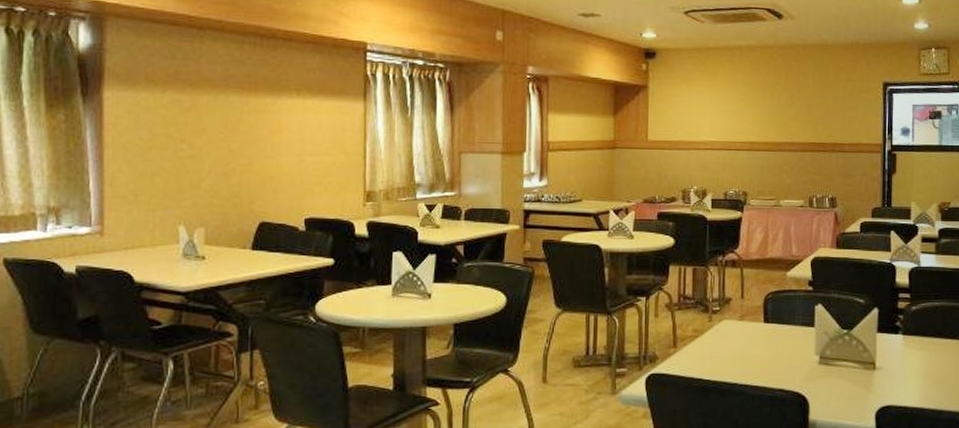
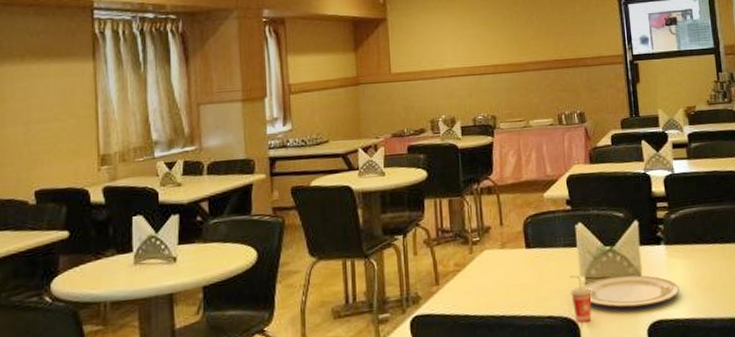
beverage cup: none [803,353,824,399] -> present [570,275,592,323]
plate: none [815,359,912,390] -> present [582,275,680,308]

